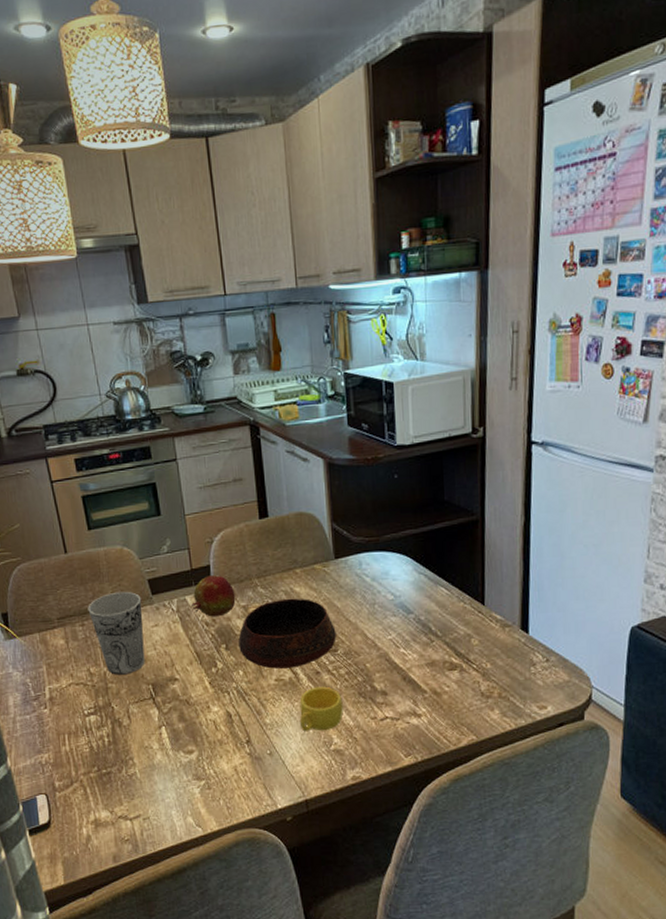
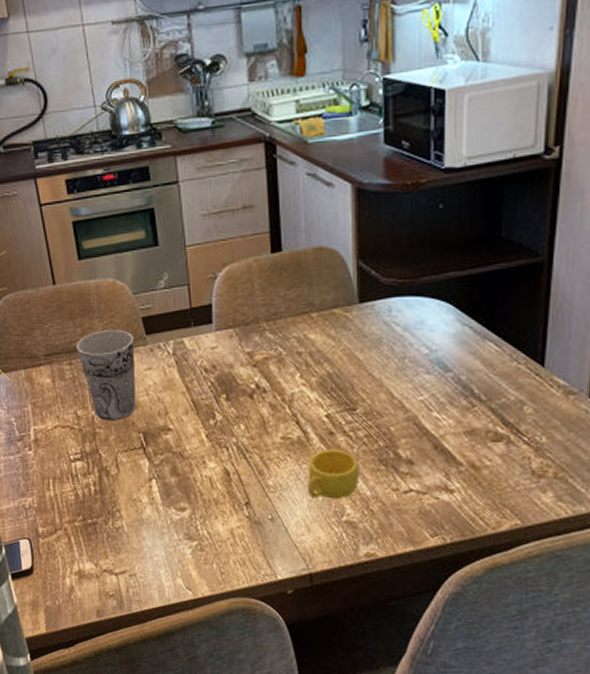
fruit: present [190,575,236,617] -> none [188,316,240,363]
bowl: present [238,598,336,669] -> none [241,346,356,426]

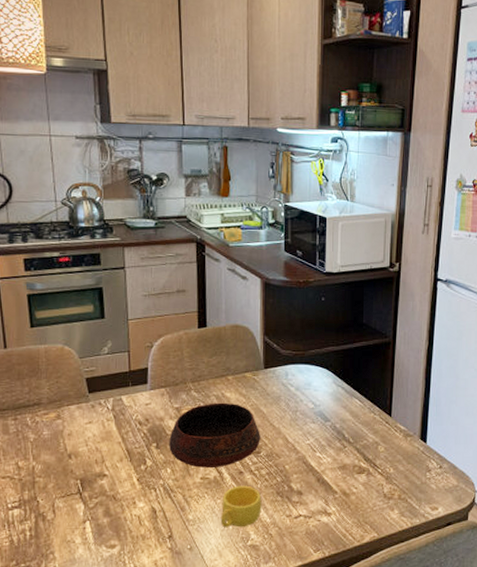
cup: present [76,329,136,420] -> none [22,388,78,470]
bowl: none [241,346,356,426] -> present [169,402,260,468]

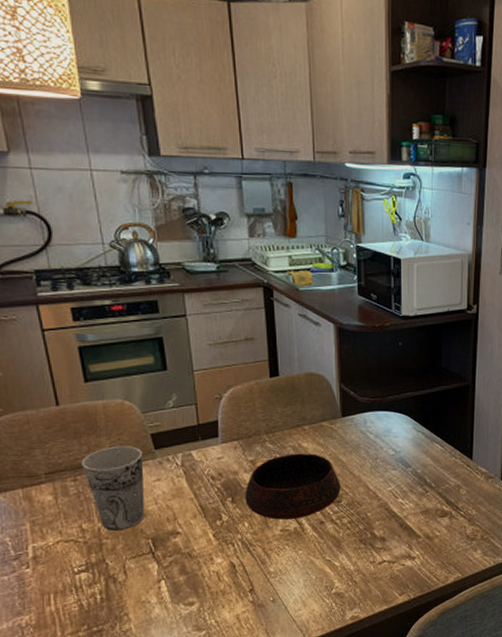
cup: none [22,388,78,470] -> present [81,445,145,531]
cup: present [221,485,262,528] -> none [303,535,345,578]

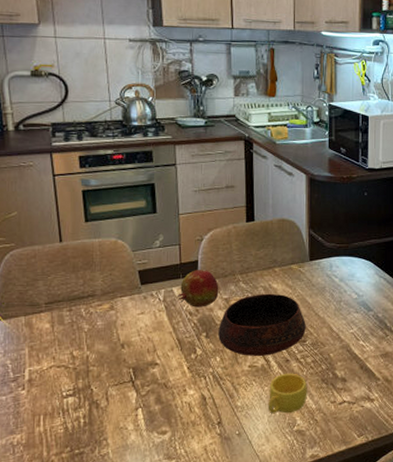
cup: present [81,445,145,531] -> none [77,280,131,359]
fruit: none [196,430,244,471] -> present [176,270,219,308]
cup: none [303,535,345,578] -> present [269,373,307,414]

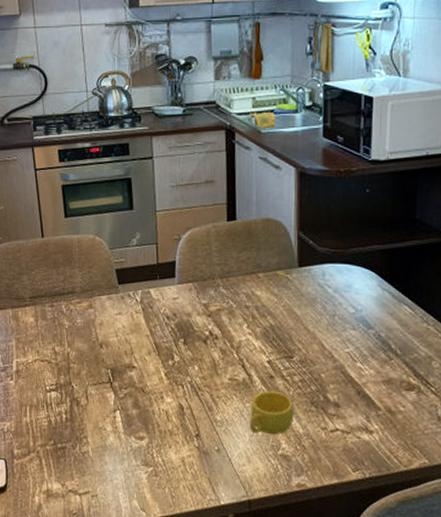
fruit: present [176,270,219,308] -> none [153,271,198,312]
bowl: present [218,293,306,356] -> none [197,301,293,370]

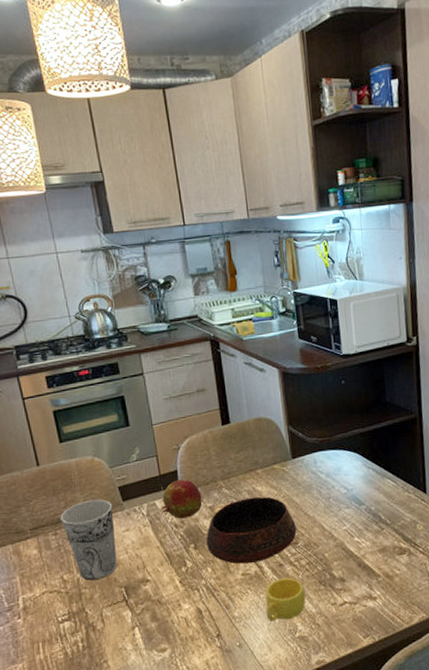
cup: none [58,278,108,357] -> present [60,499,118,581]
fruit: none [153,271,198,312] -> present [160,479,203,519]
bowl: none [197,301,293,370] -> present [206,496,297,565]

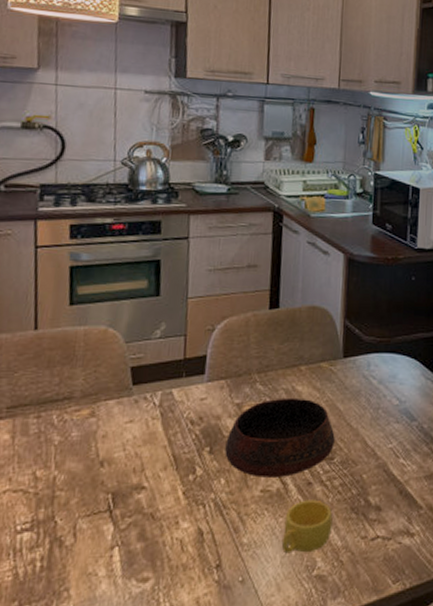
cup: present [60,499,118,581] -> none [49,379,119,481]
fruit: present [160,479,203,519] -> none [176,367,231,415]

